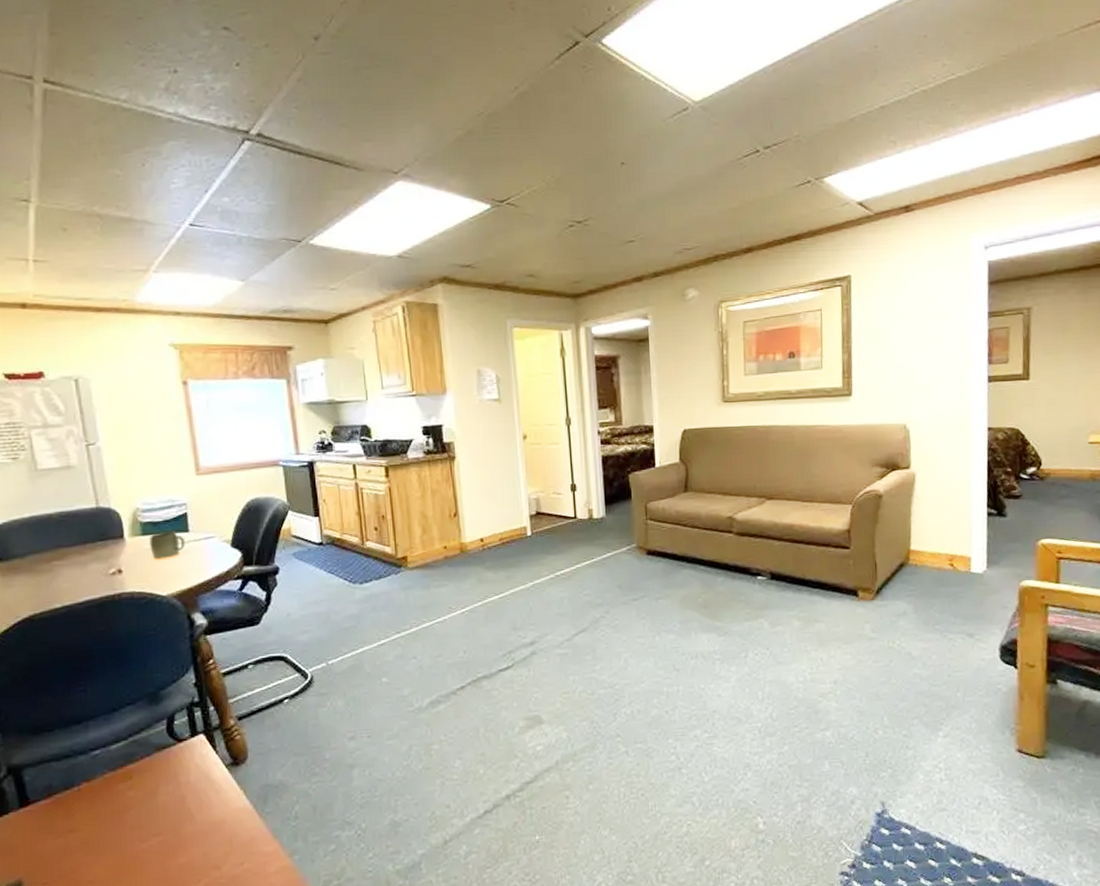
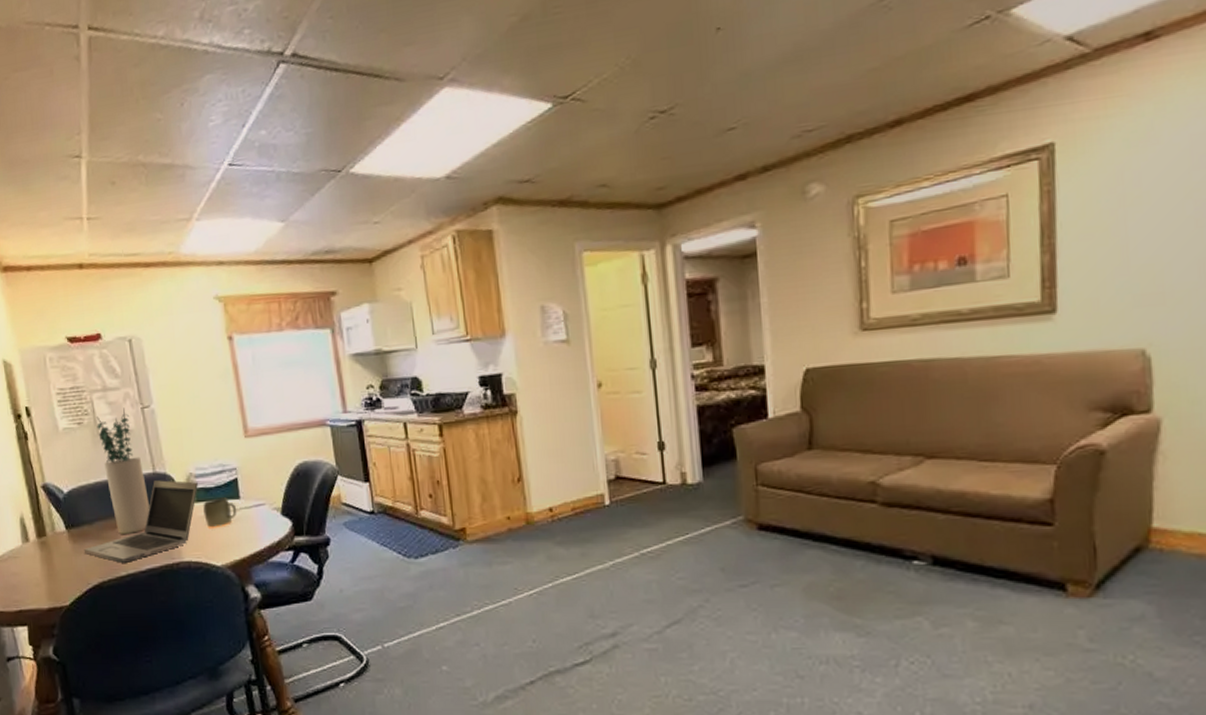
laptop: none [13,514,145,595] -> present [83,480,198,563]
vase: none [34,444,91,567] -> present [96,407,150,534]

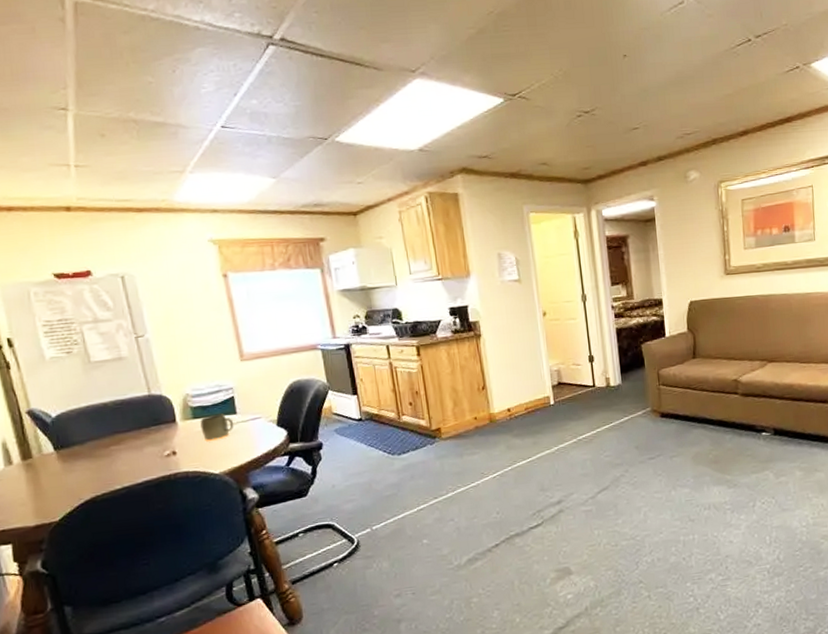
laptop: present [83,480,198,563] -> none [74,401,195,478]
vase: present [96,407,150,534] -> none [86,337,145,452]

